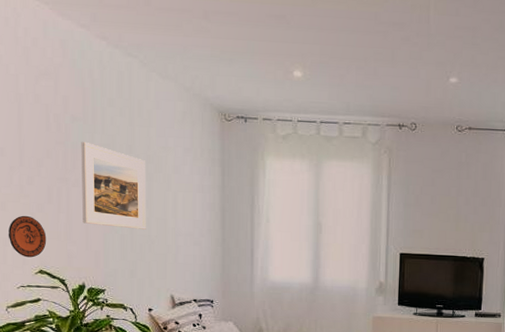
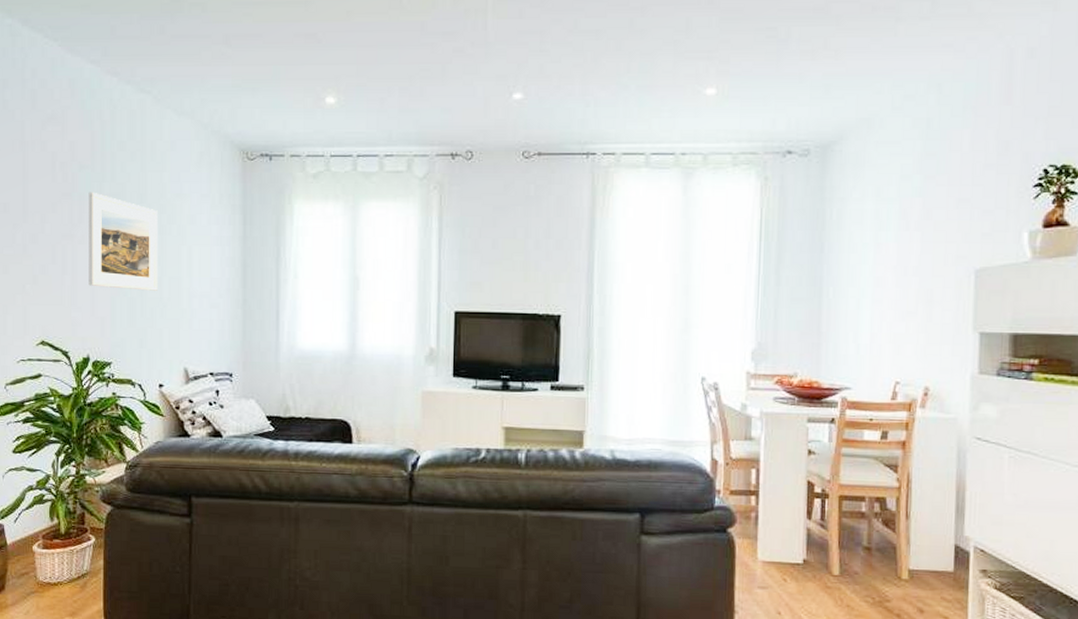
decorative plate: present [8,215,47,258] -> none [9,278,50,327]

